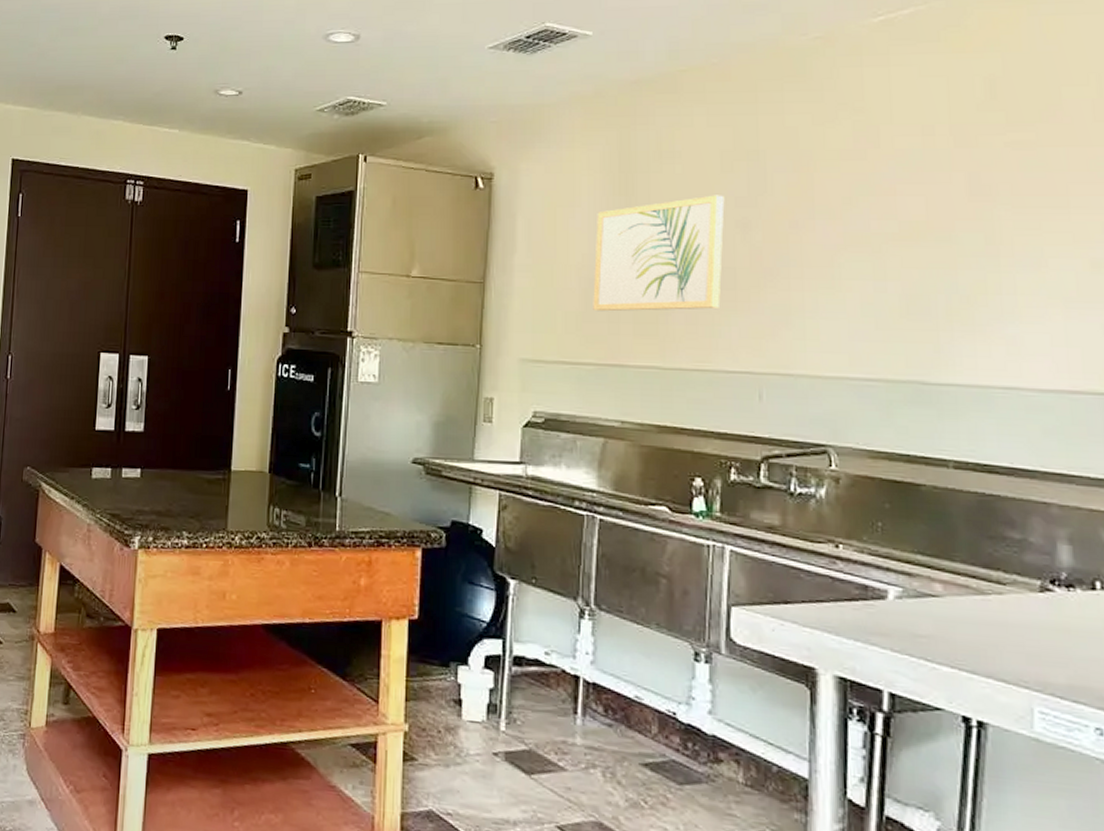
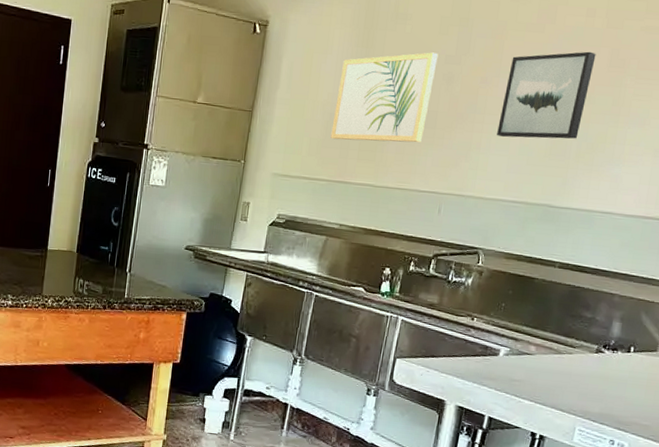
wall art: none [824,178,948,296] -> present [497,51,596,139]

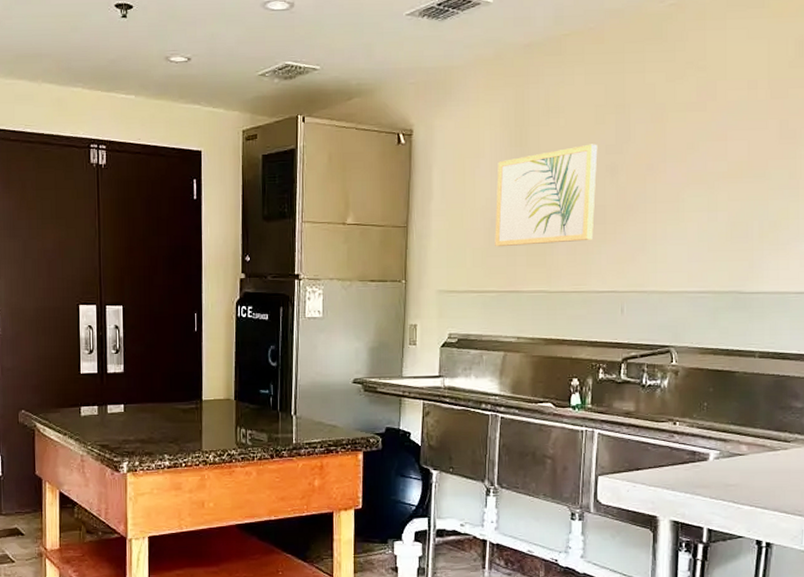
wall art: present [497,51,596,139] -> none [672,125,764,225]

